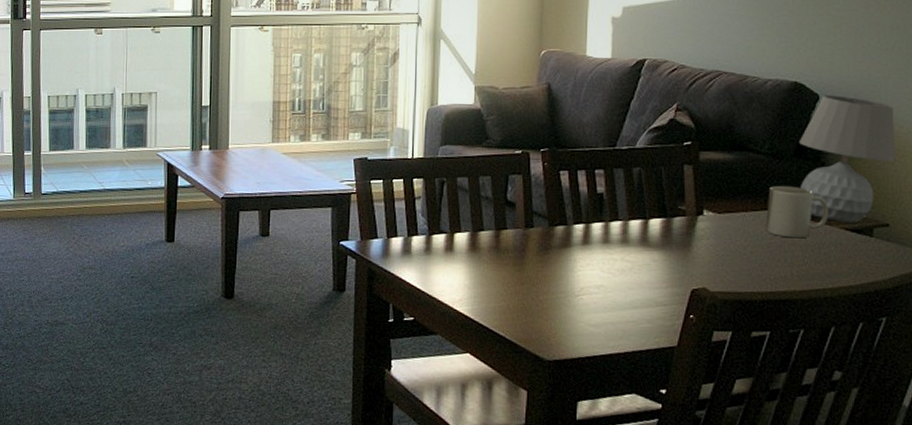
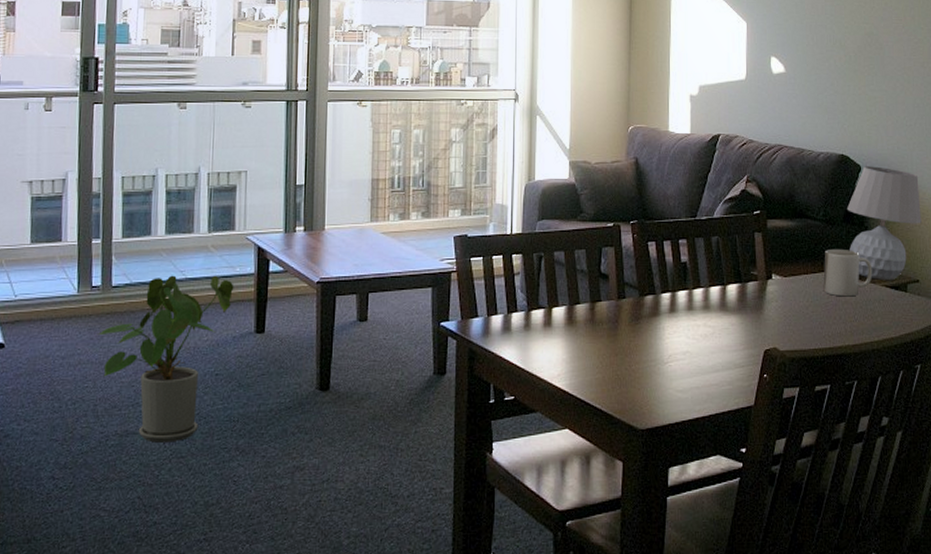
house plant: none [30,186,147,334] -> present [97,275,234,443]

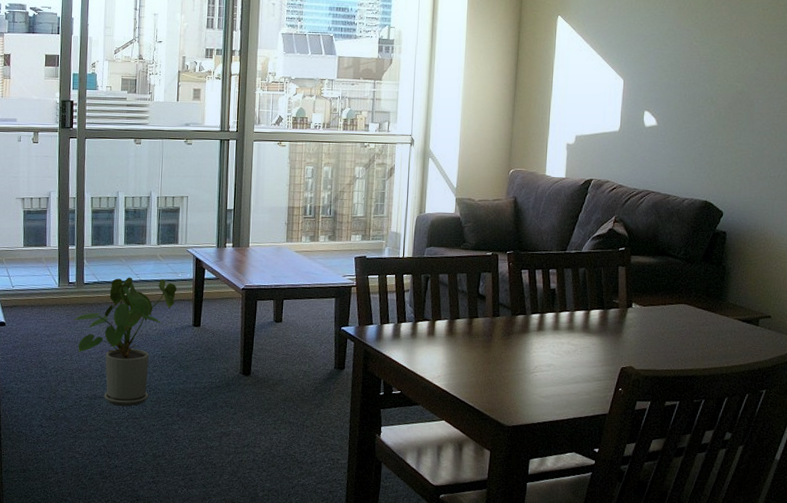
mug: present [823,248,873,297] -> none [679,284,727,327]
table lamp: present [846,166,922,281] -> none [706,212,778,315]

